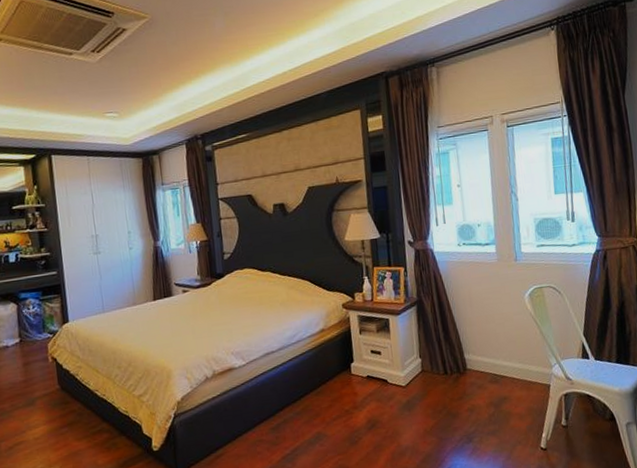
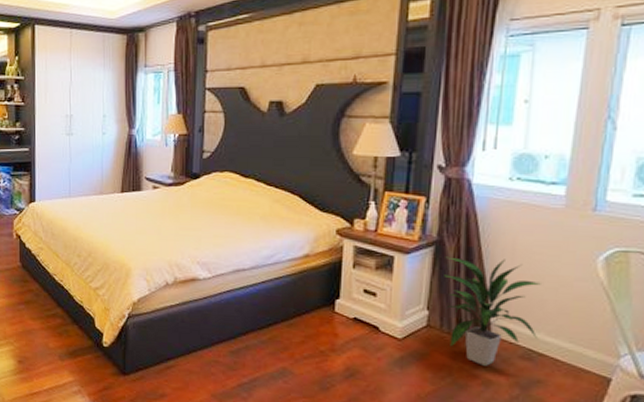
indoor plant: none [426,307,498,395] -> present [444,256,541,366]

